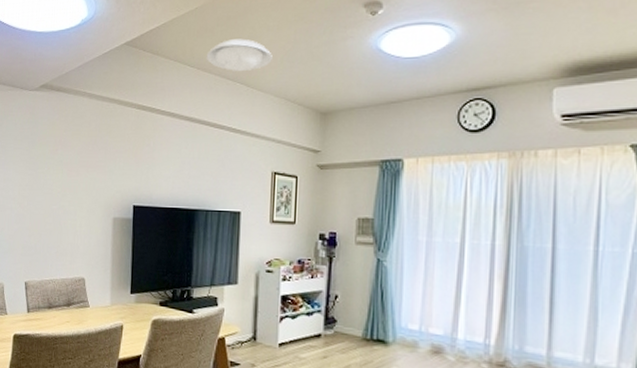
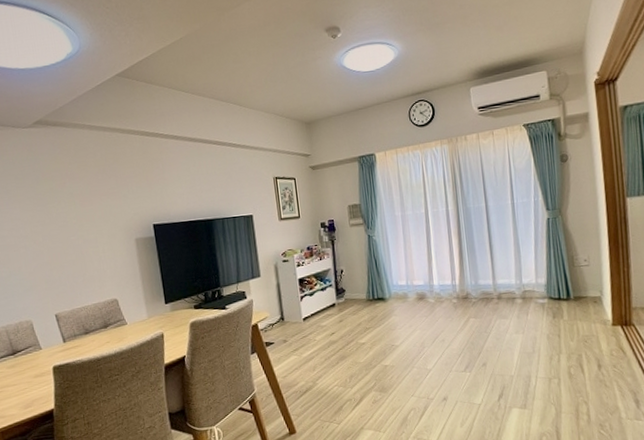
ceiling light: present [206,39,272,71] -> none [198,64,258,94]

